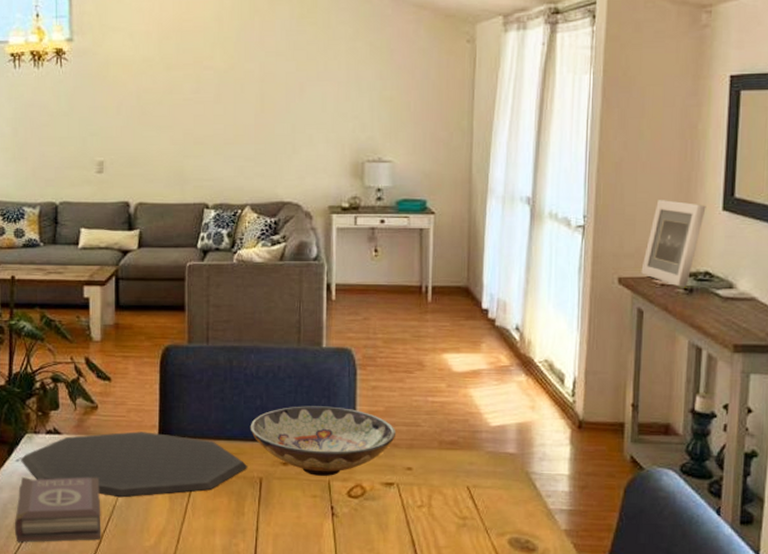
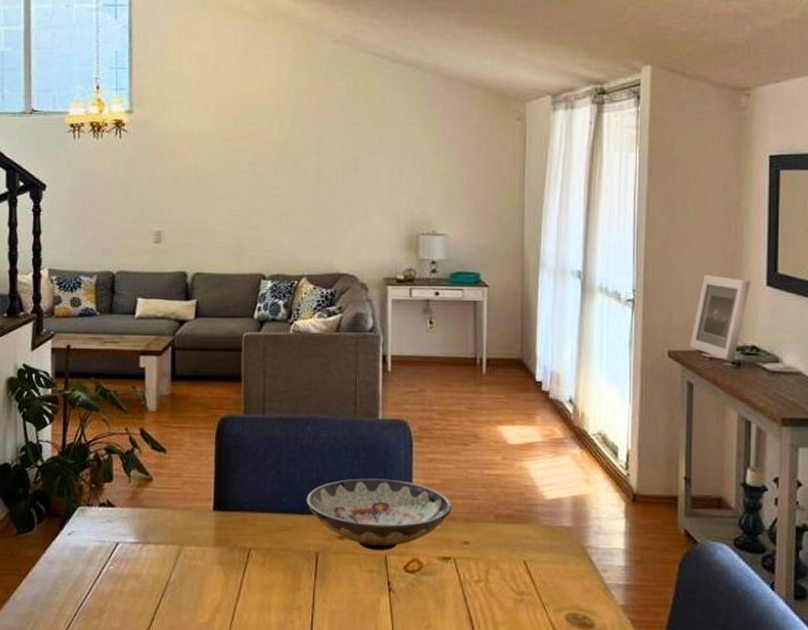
book: present [14,477,101,543] -> none [65,551,154,620]
placemat: present [20,431,248,497] -> none [72,504,304,572]

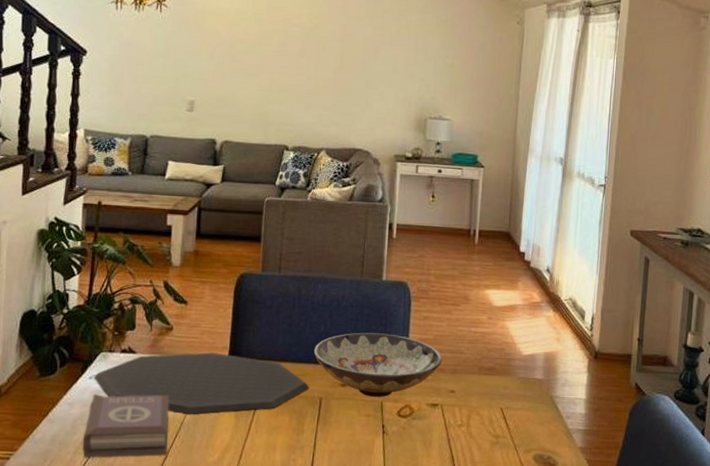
book: none [65,551,154,620] -> present [82,394,170,458]
placemat: none [72,504,304,572] -> present [93,352,310,414]
picture frame: present [690,275,751,361] -> none [648,167,700,241]

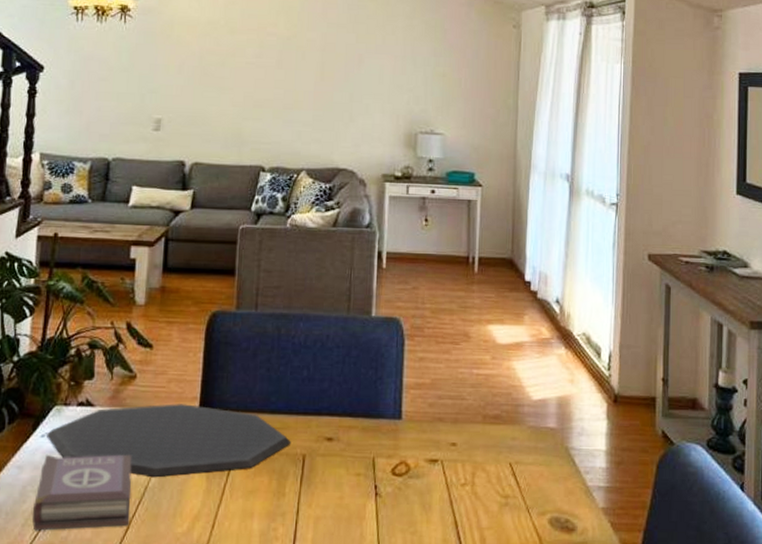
bowl: present [313,332,443,397] -> none [295,377,442,452]

